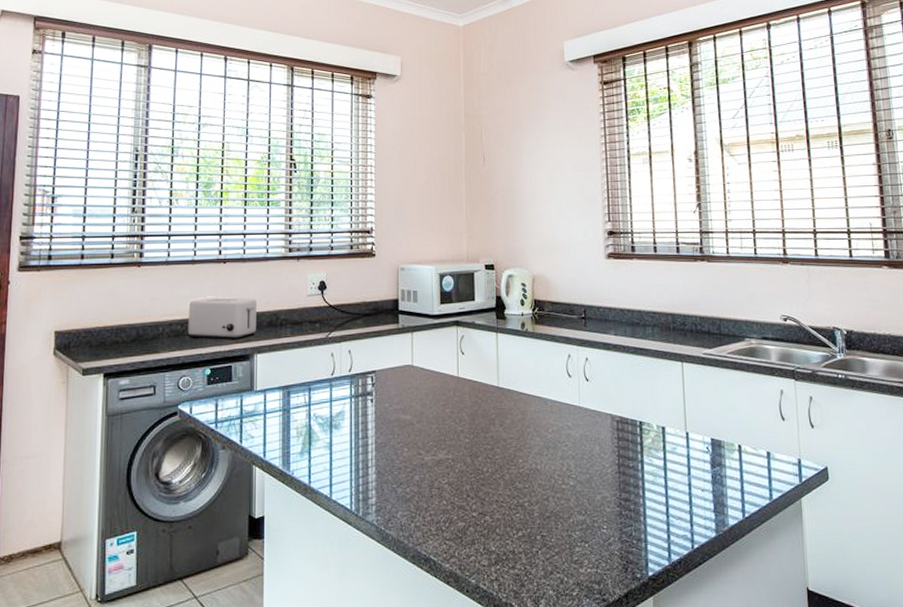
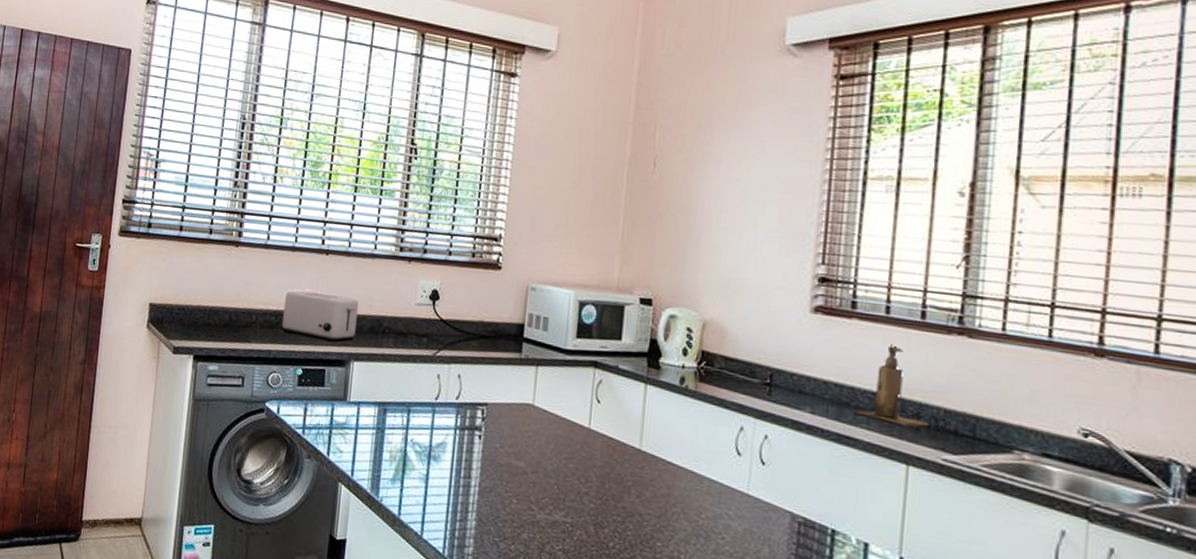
soap dispenser: none [642,275,692,334] -> present [852,346,929,428]

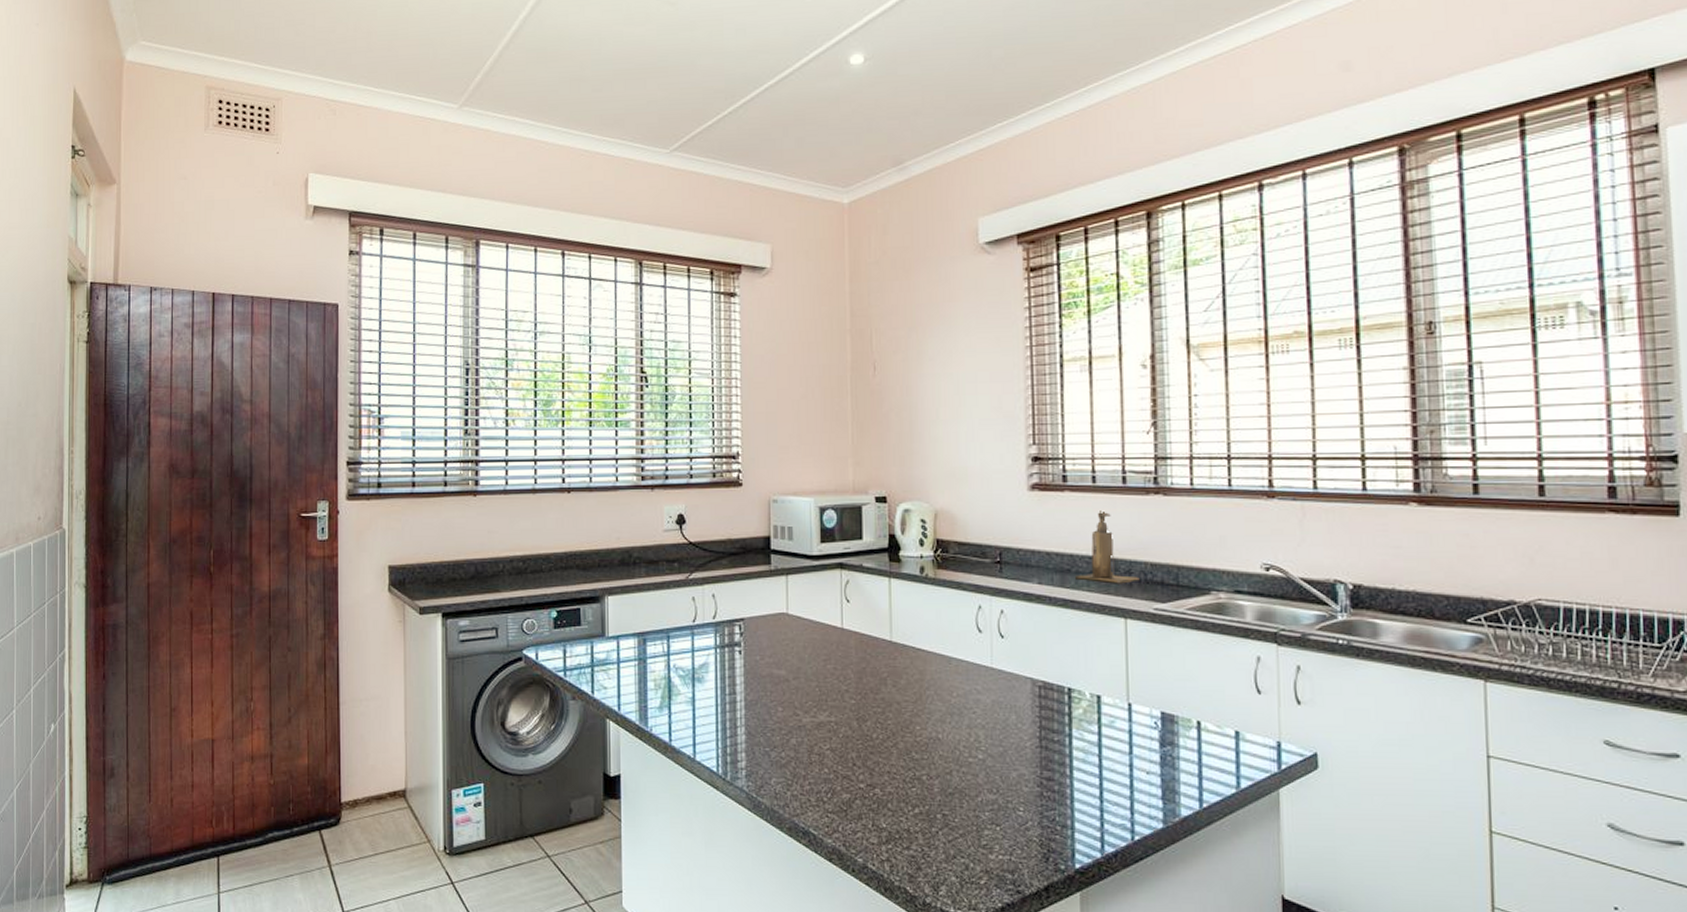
toaster: present [281,290,359,343] -> none [530,531,606,581]

